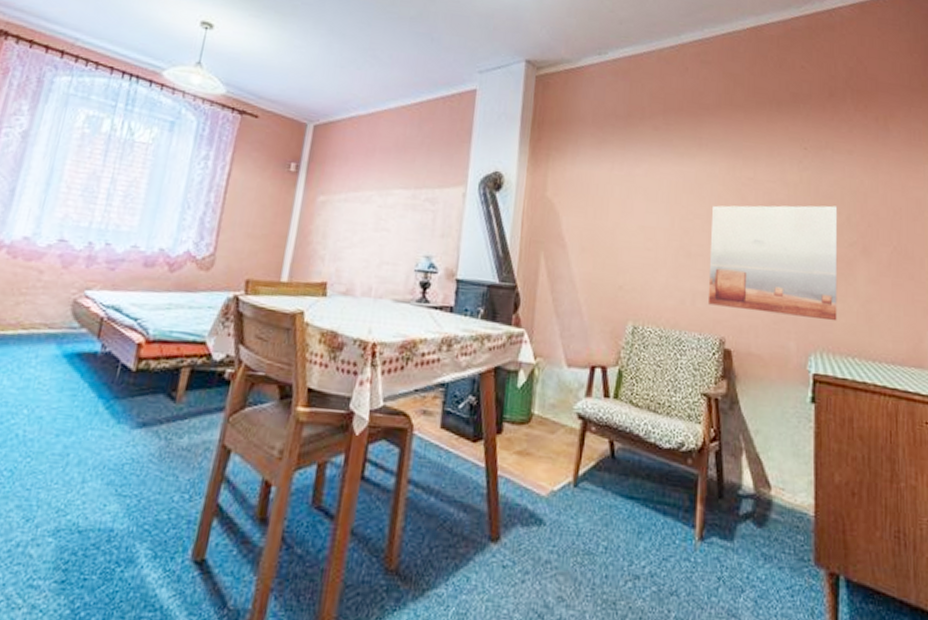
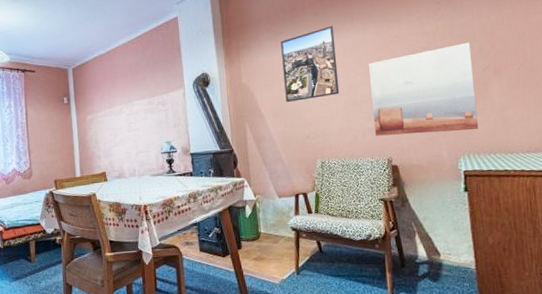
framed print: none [600,146,676,239] -> present [280,25,340,102]

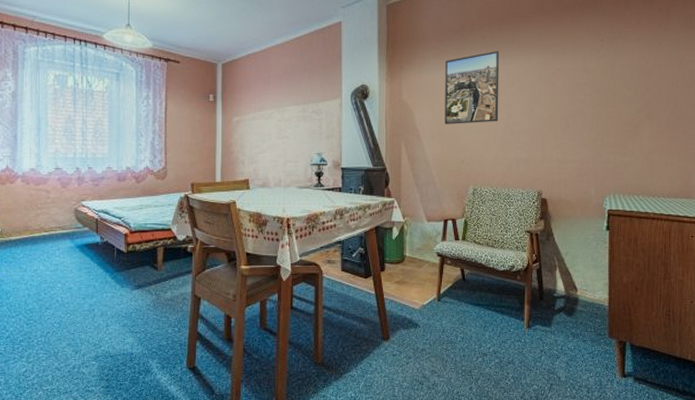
wall art: present [368,42,479,136] -> none [528,83,628,171]

